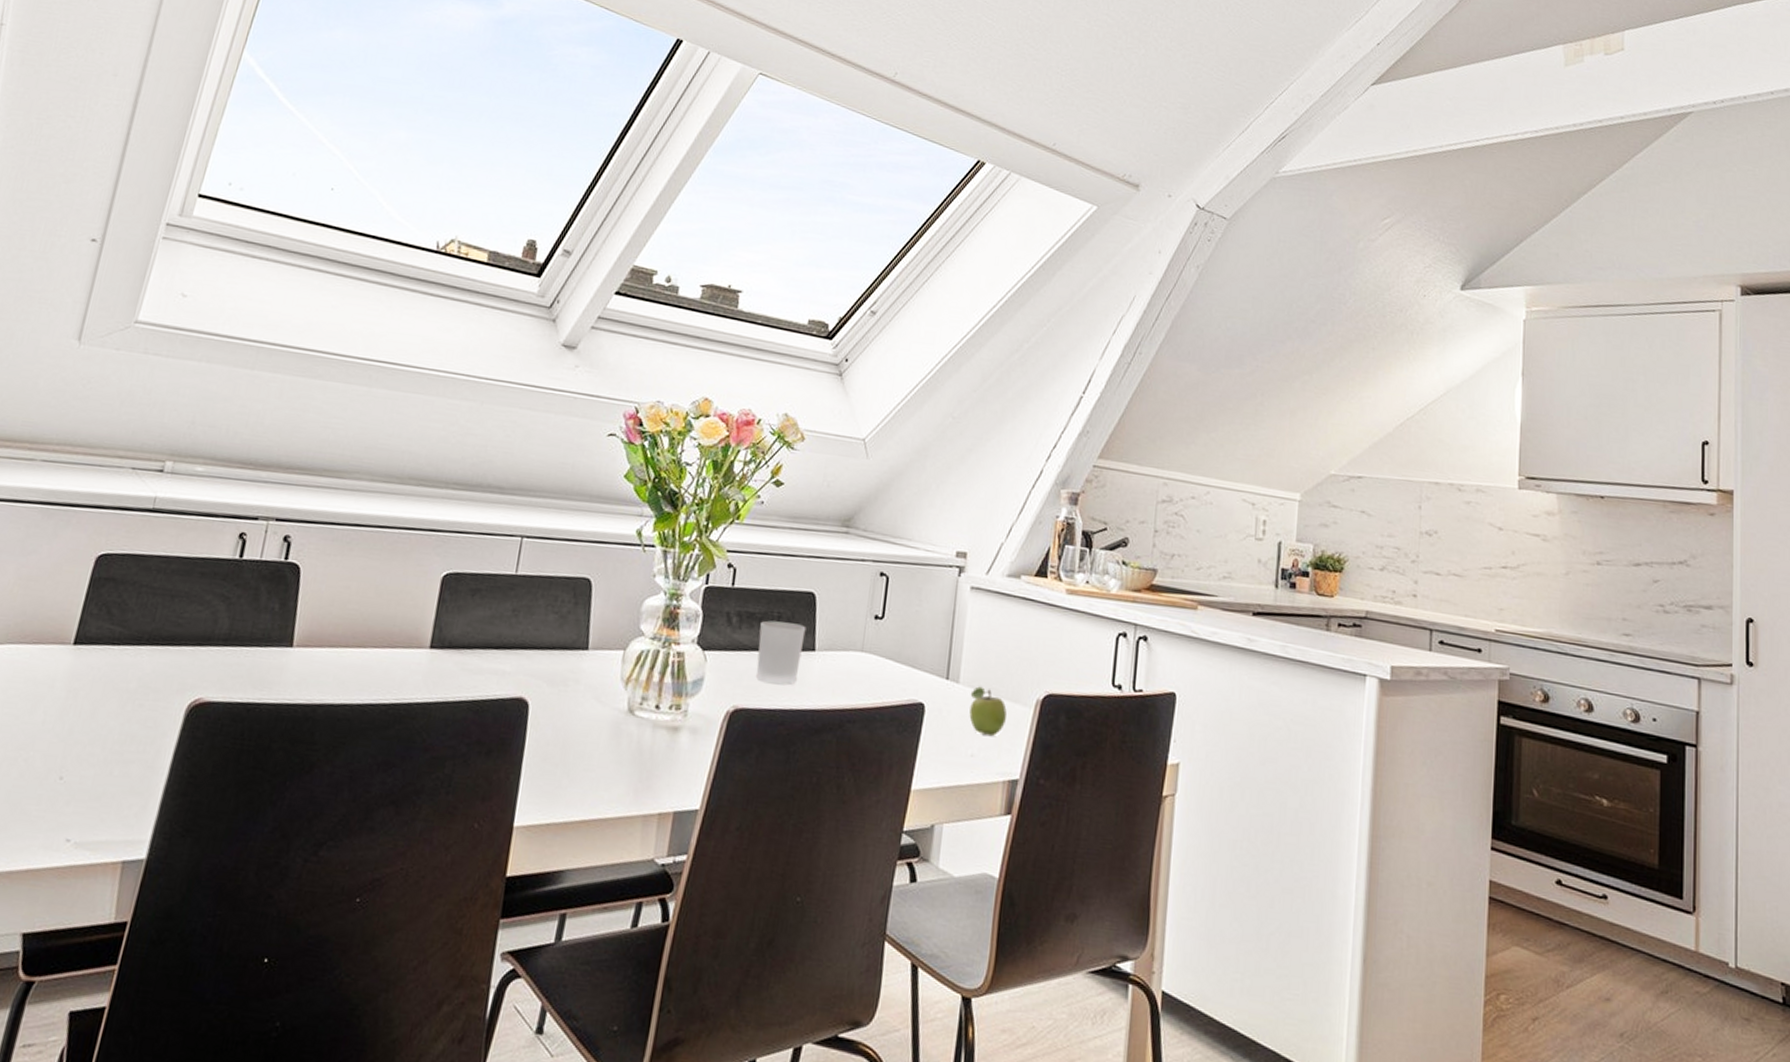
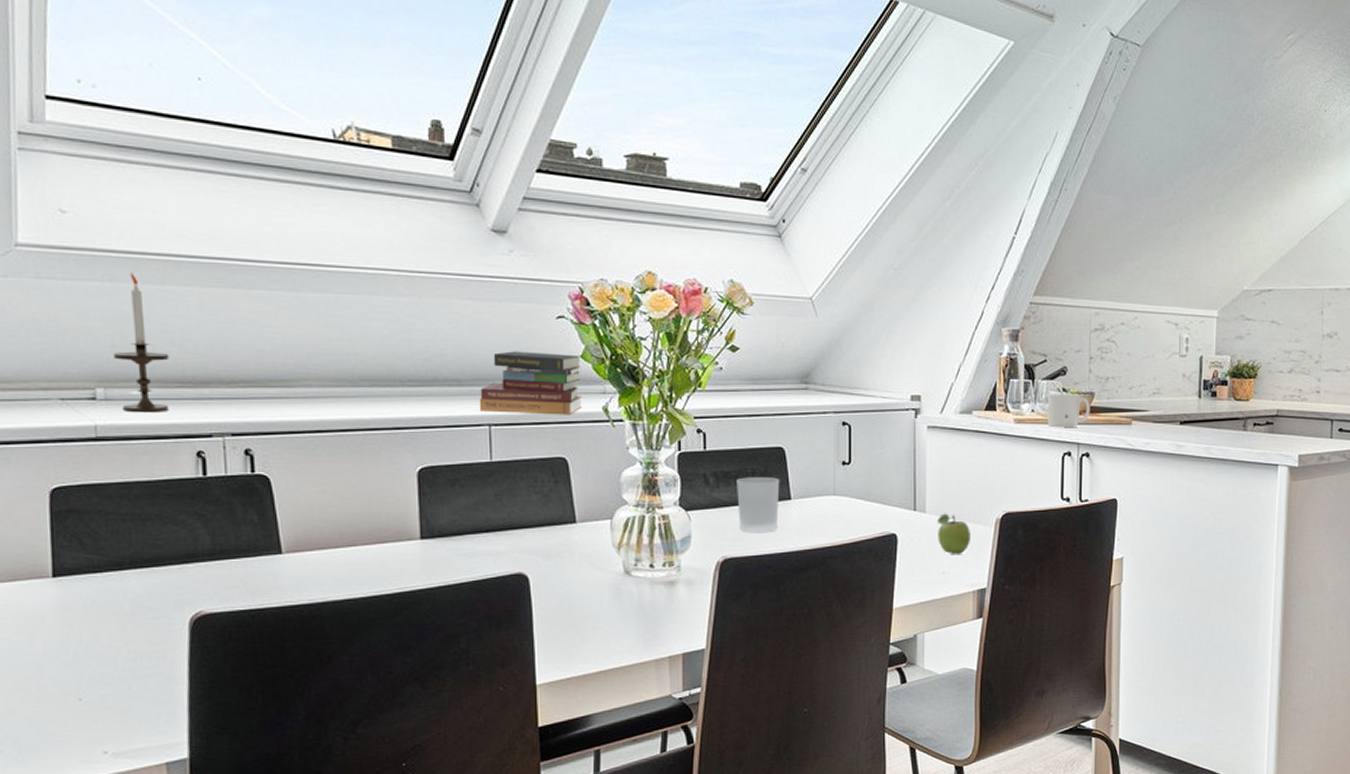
candlestick: none [184,356,240,491] -> present [113,272,170,413]
books: none [515,464,624,535] -> present [479,351,582,415]
mug: none [1102,565,1152,607] -> present [1047,394,1090,428]

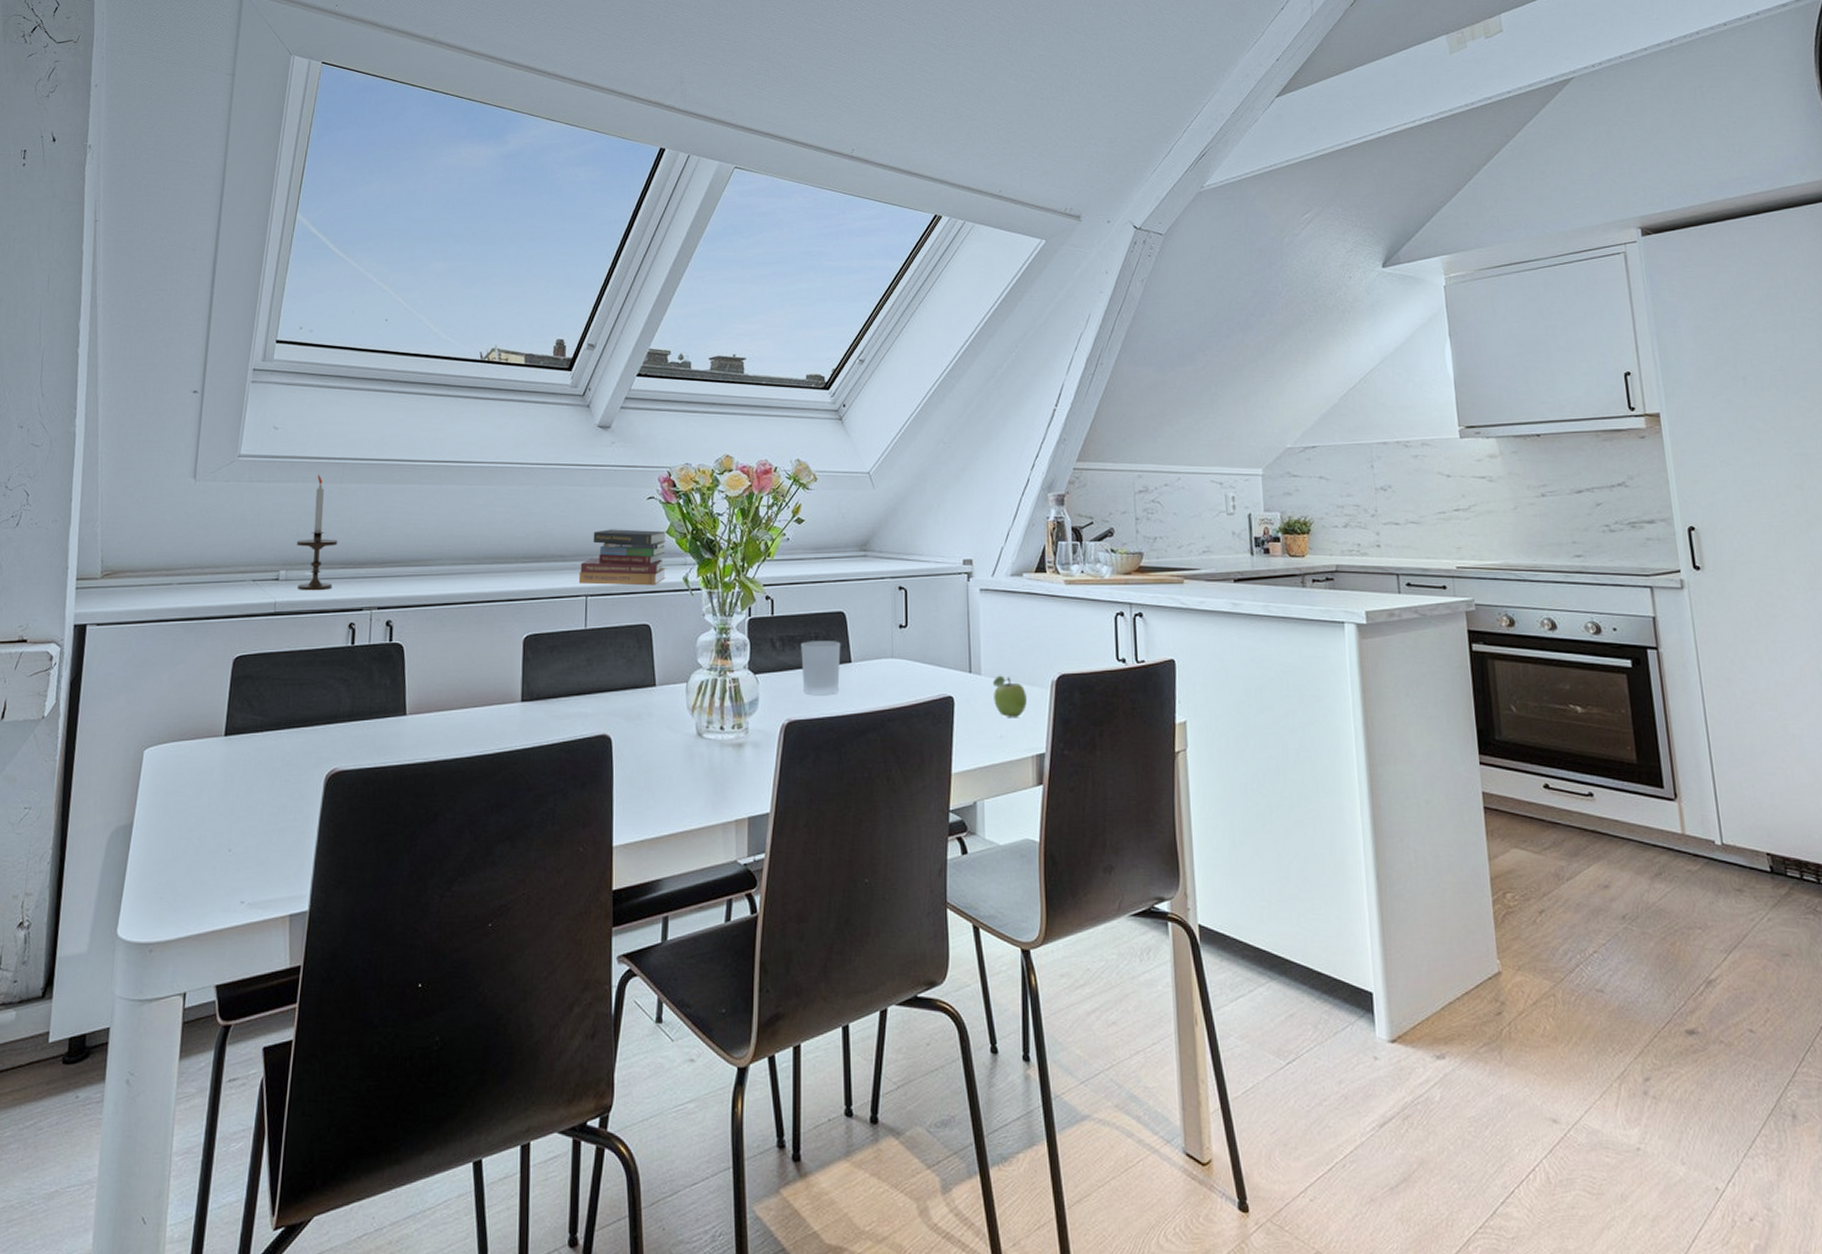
mug: present [1047,394,1090,428] -> none [1096,555,1140,588]

